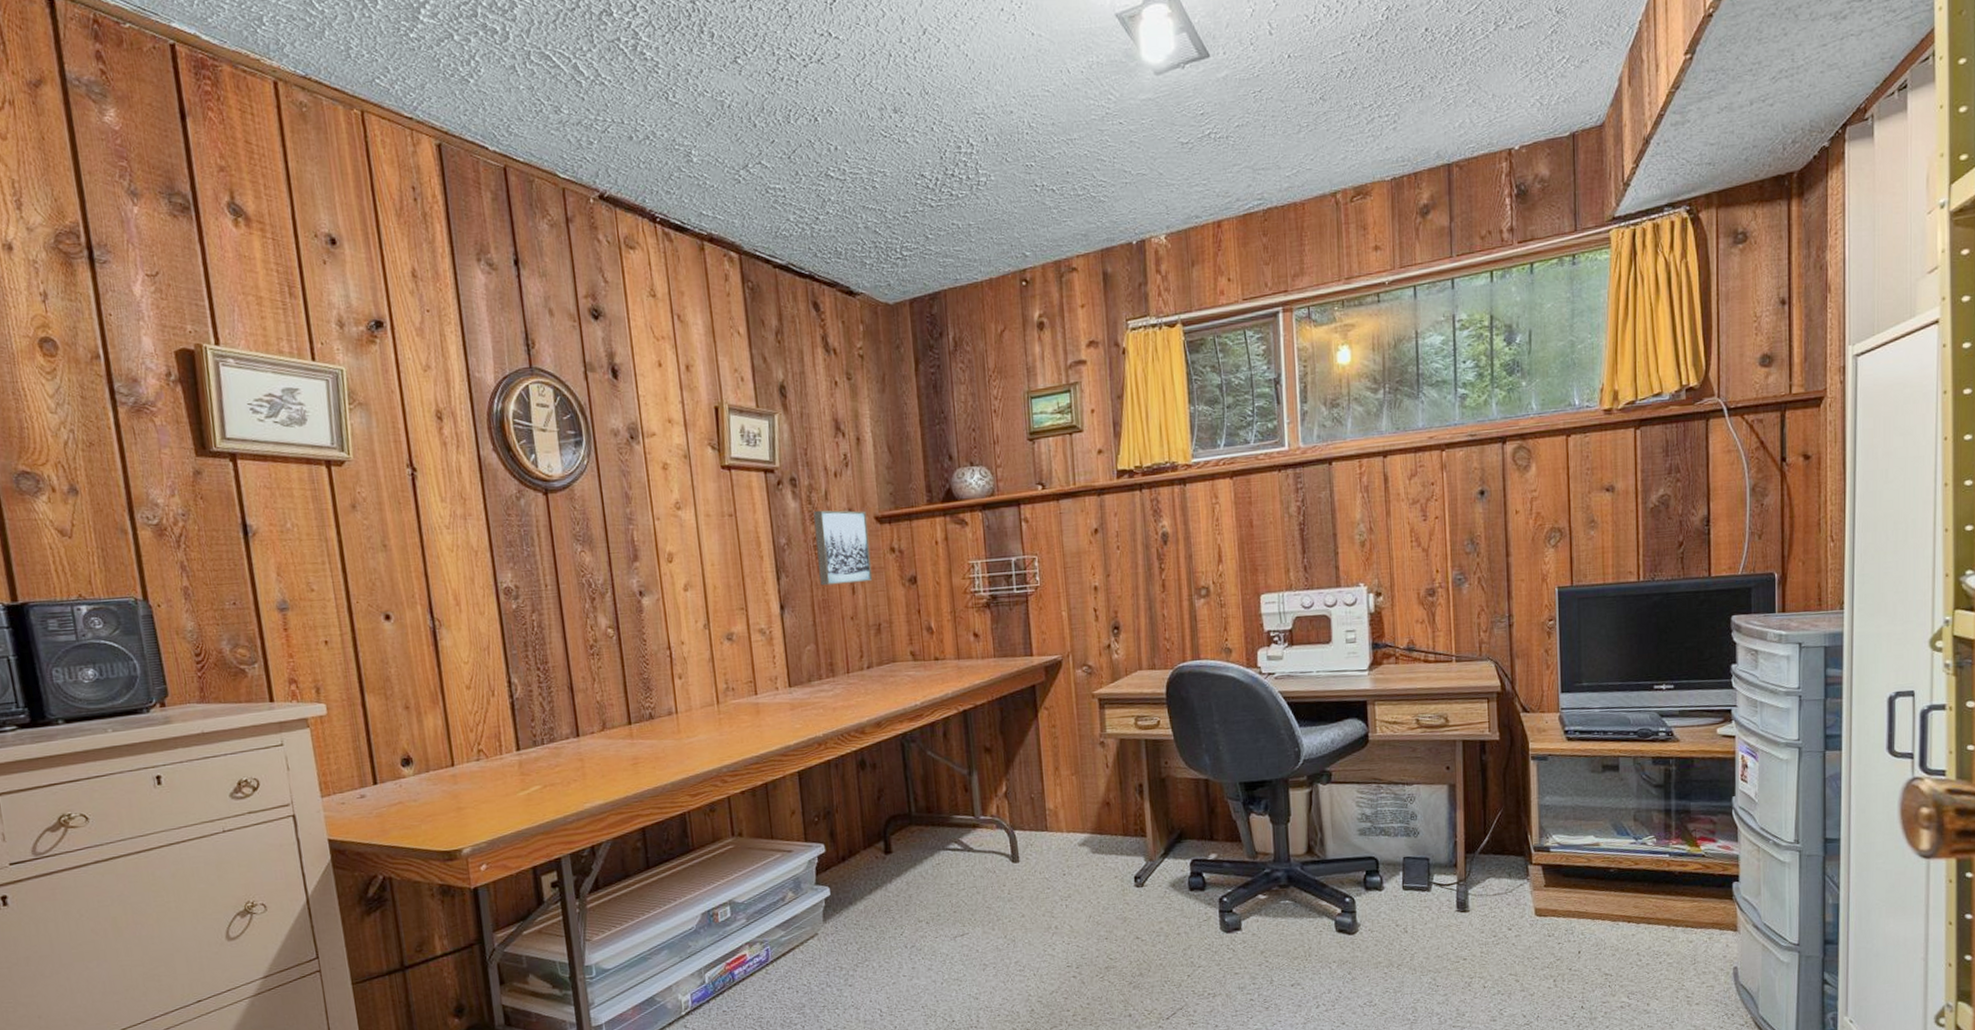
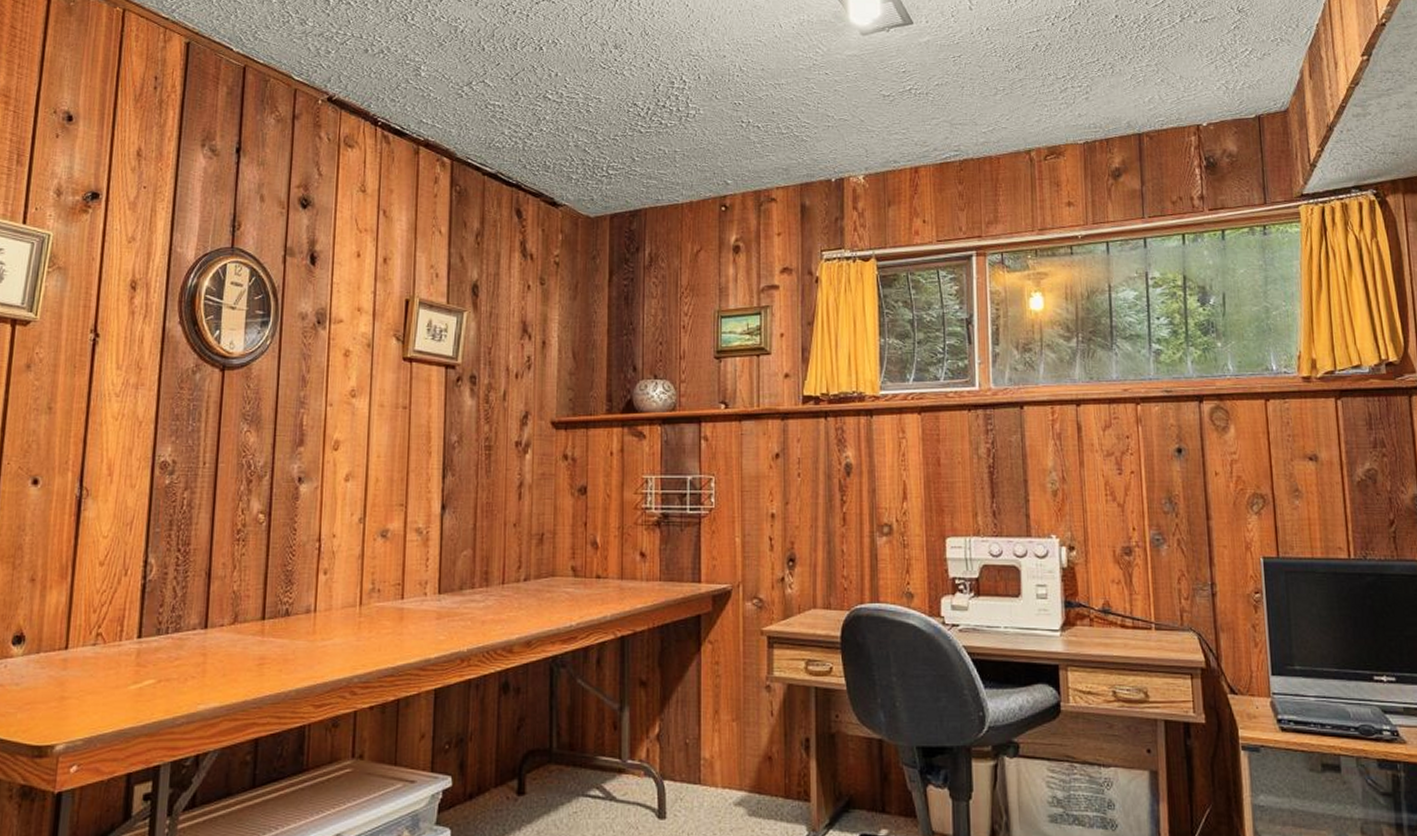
wall art: present [813,510,873,586] -> none [487,410,543,488]

